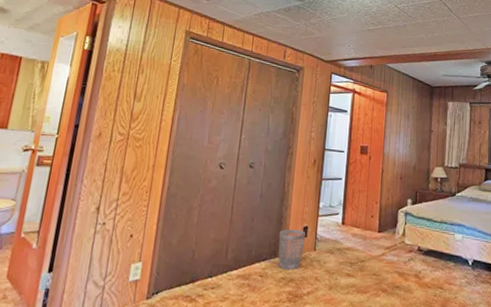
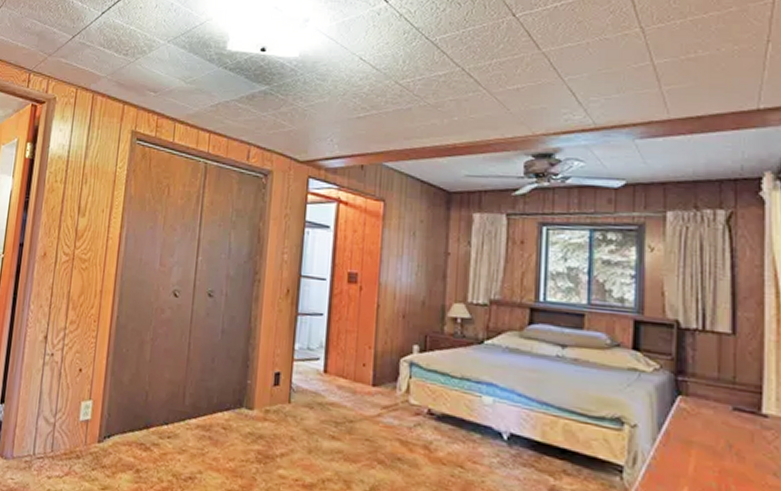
wastebasket: present [278,229,306,270] -> none [244,373,278,425]

